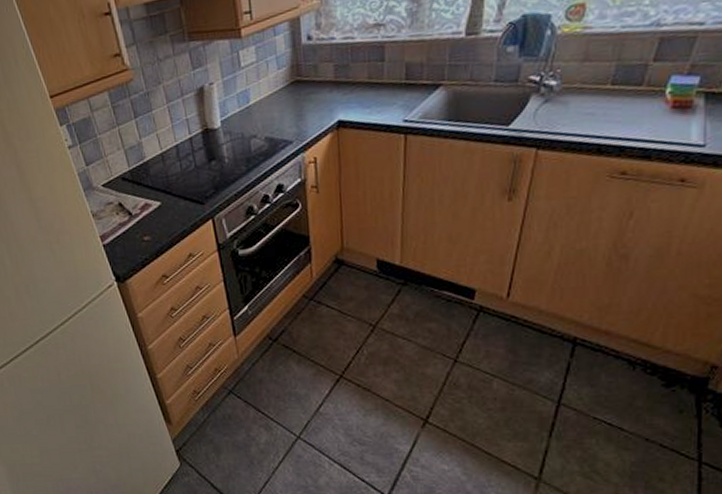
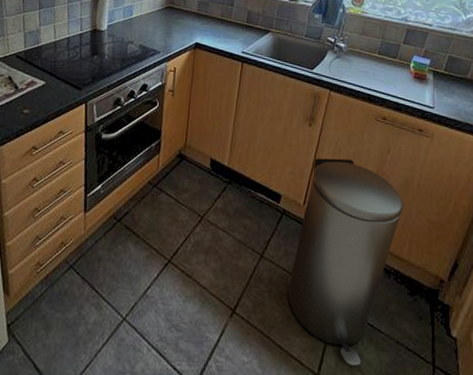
pedal bin: none [493,234,655,468] -> present [287,158,403,367]

